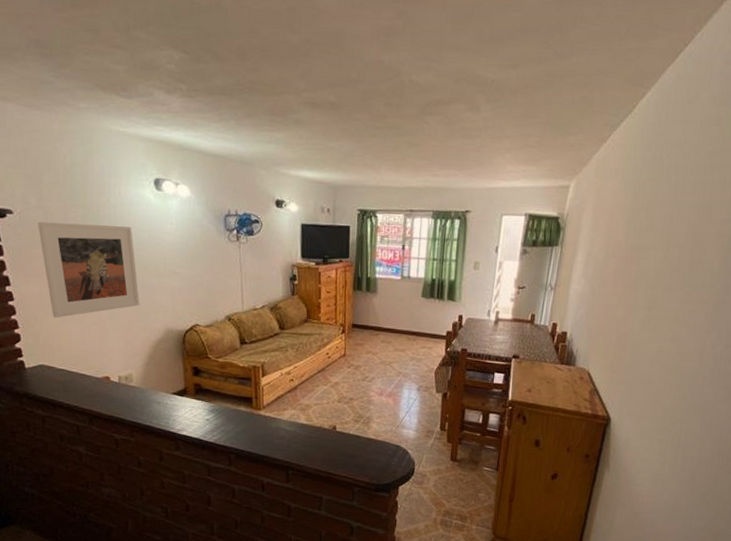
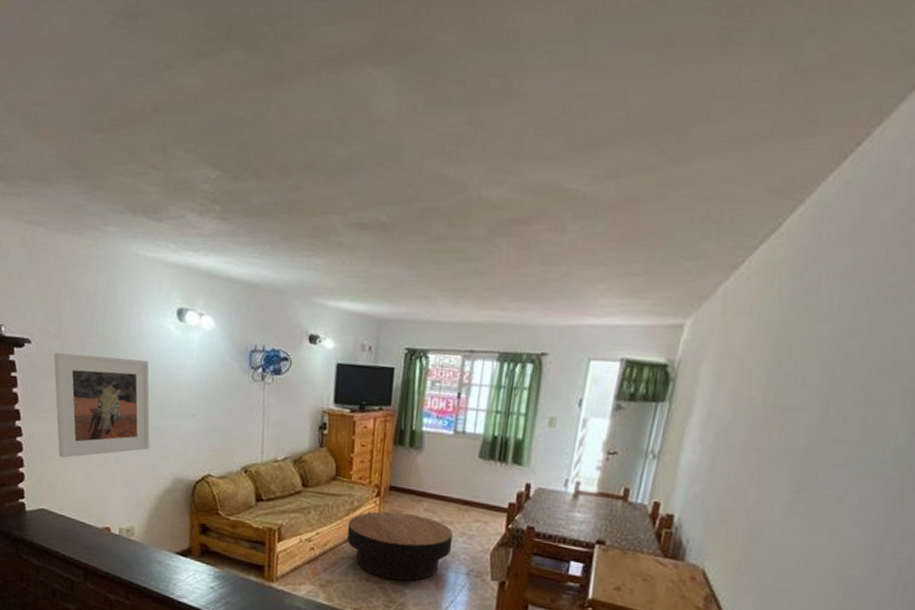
coffee table: none [320,345,405,400] -> present [346,511,453,581]

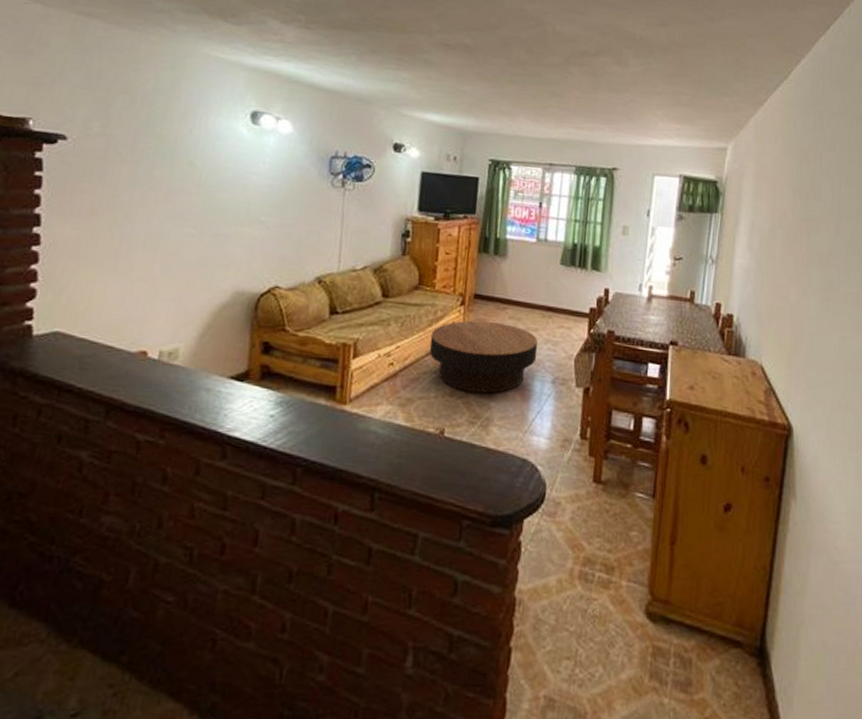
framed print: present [54,352,150,458] -> none [87,151,214,271]

